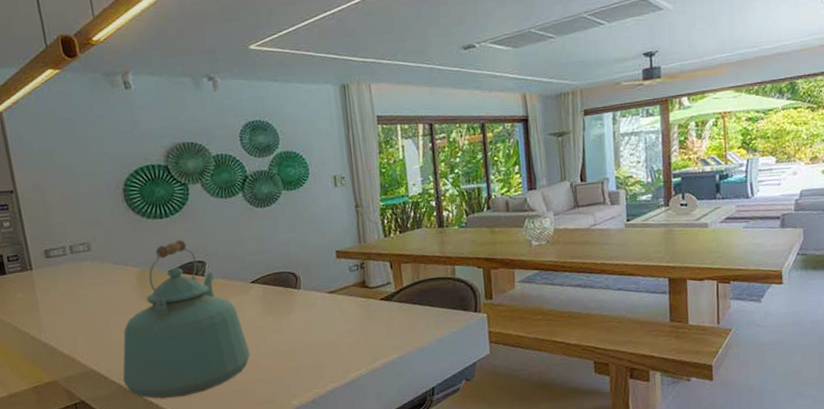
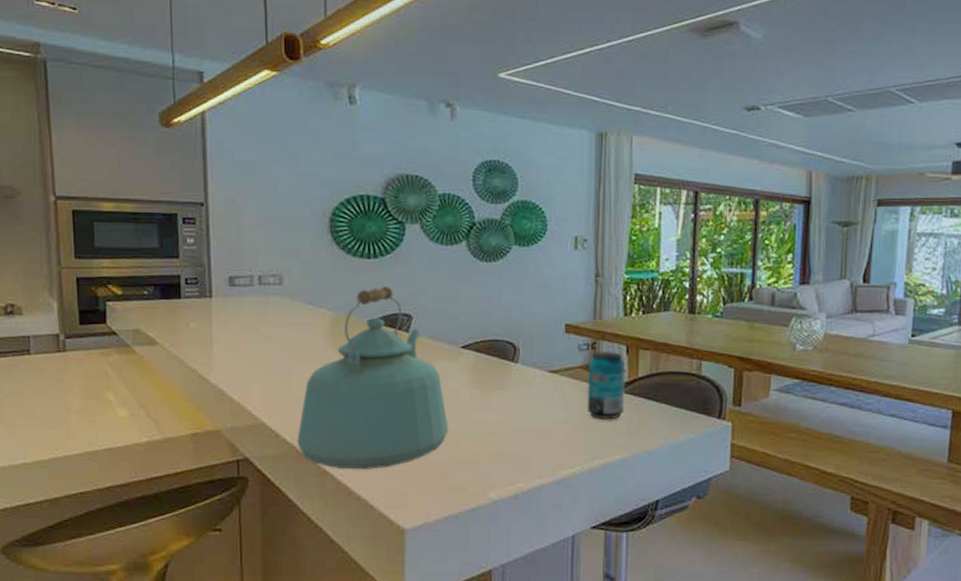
beverage can: none [359,268,395,327] -> present [587,351,626,420]

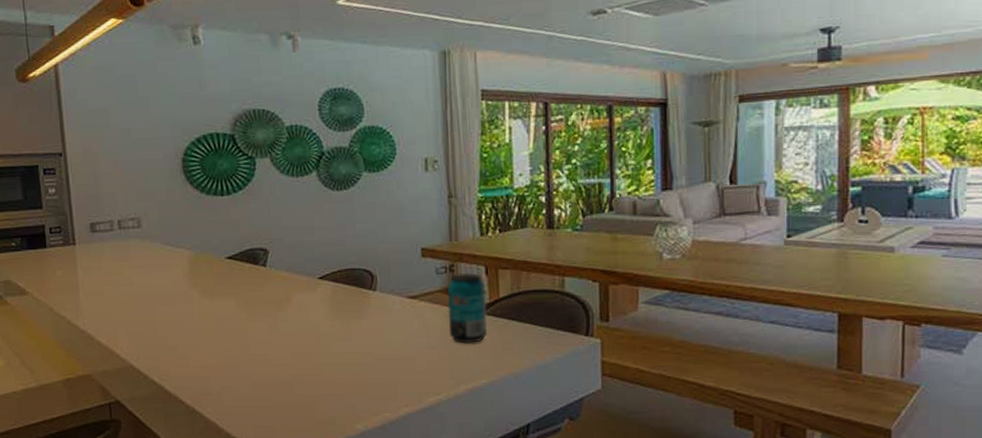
kettle: present [297,286,449,470] -> none [164,222,312,407]

